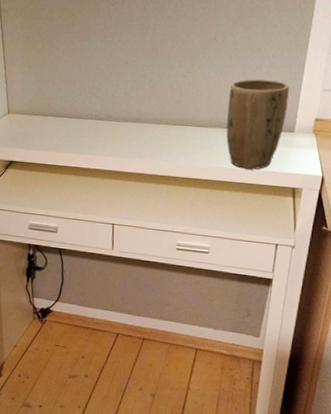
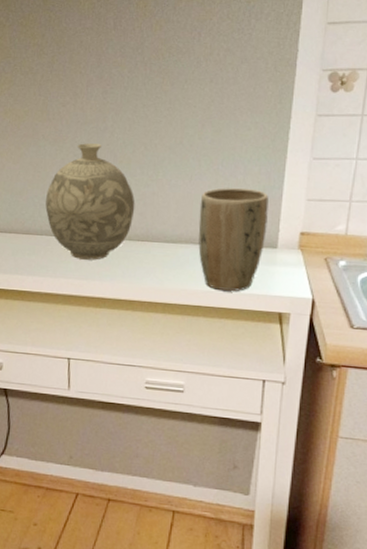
decorative vase: none [95,38,173,142] -> present [45,143,135,260]

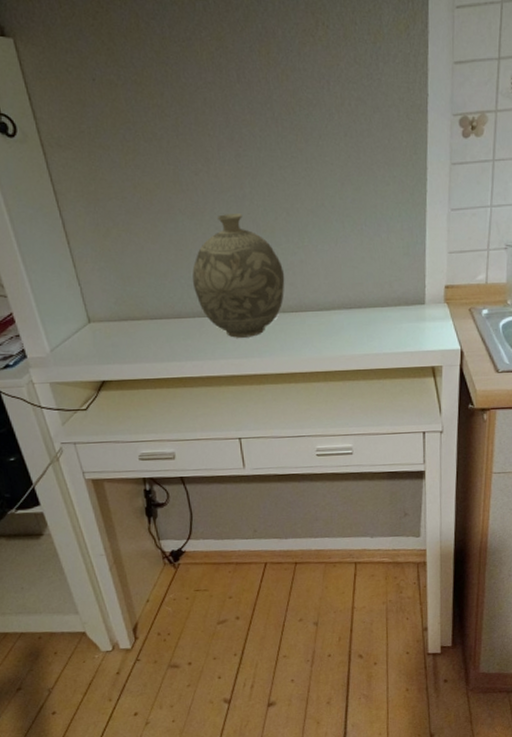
plant pot: present [198,187,269,292] -> none [348,246,414,353]

